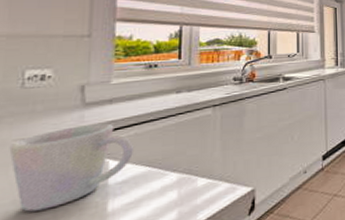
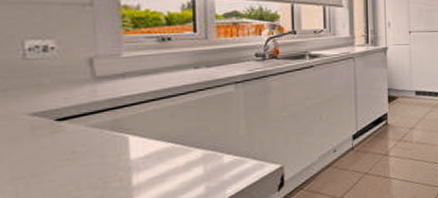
mug: present [9,123,135,212] -> none [20,98,155,184]

